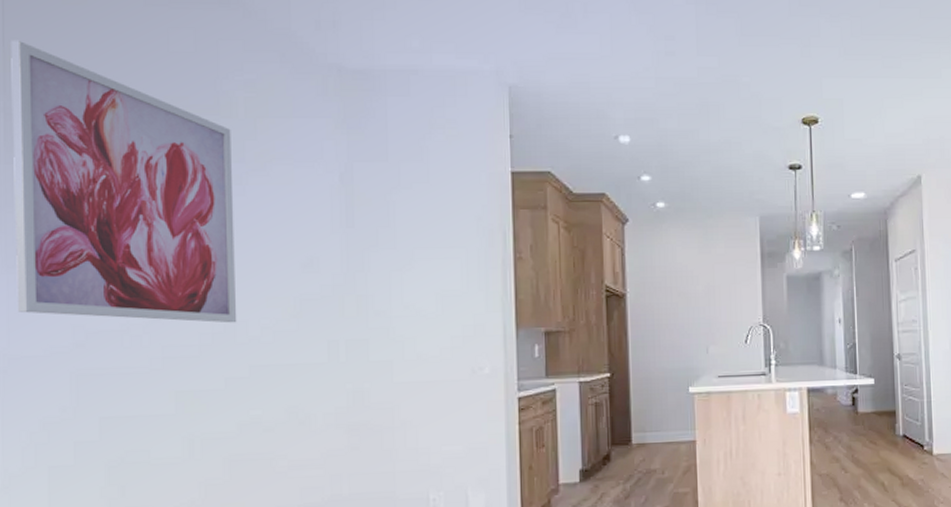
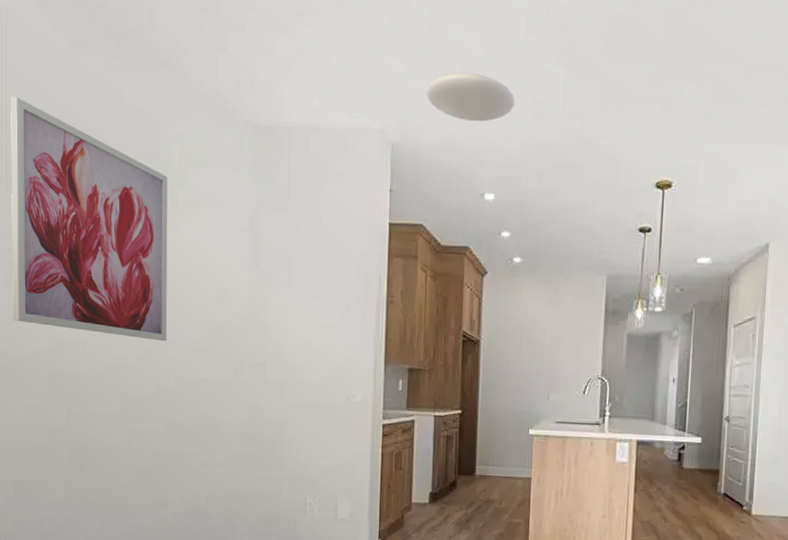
ceiling light: none [544,9,646,61] -> present [426,72,515,122]

